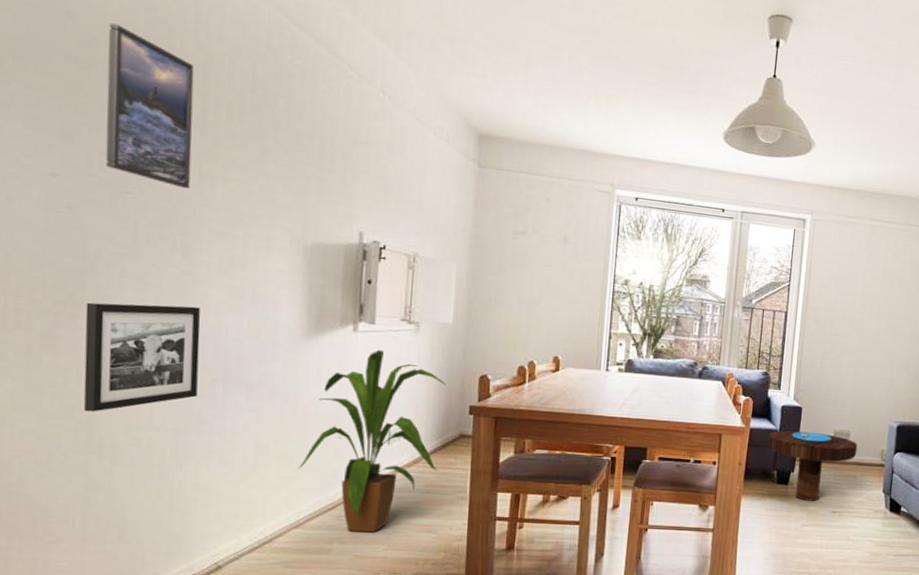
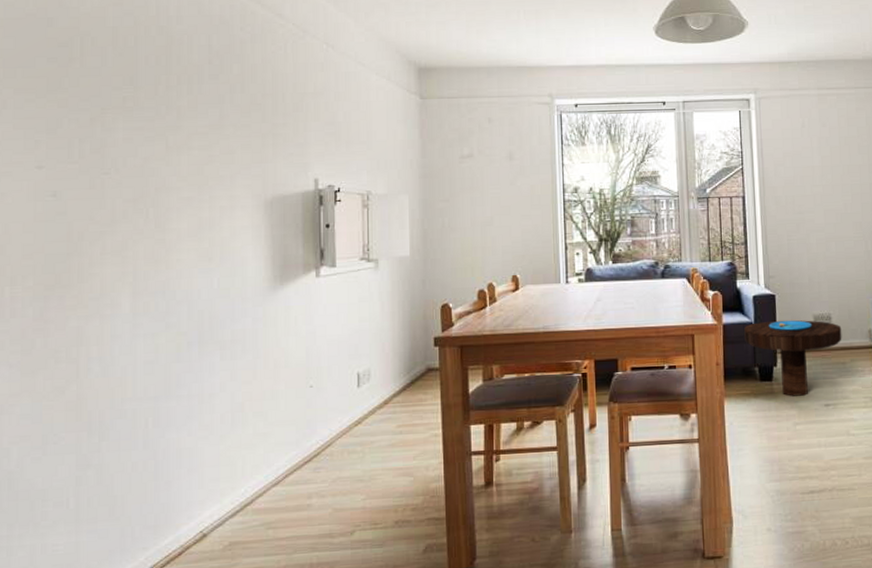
picture frame: present [84,302,201,412] -> none [72,273,176,390]
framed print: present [105,23,195,189] -> none [83,23,159,162]
house plant: present [299,349,446,533] -> none [274,292,409,484]

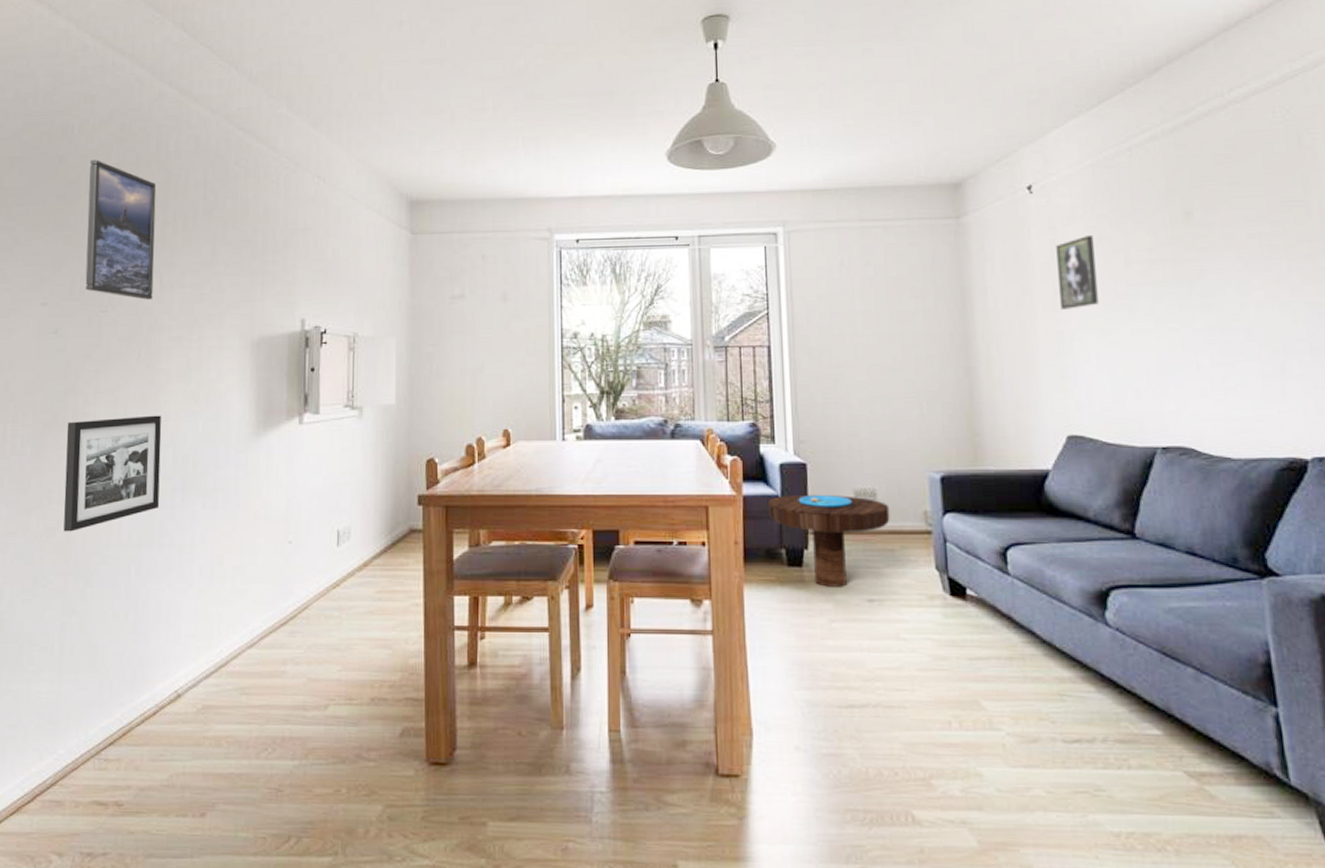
picture frame: none [72,273,176,390] -> present [63,415,162,532]
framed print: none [83,23,159,162] -> present [85,160,157,300]

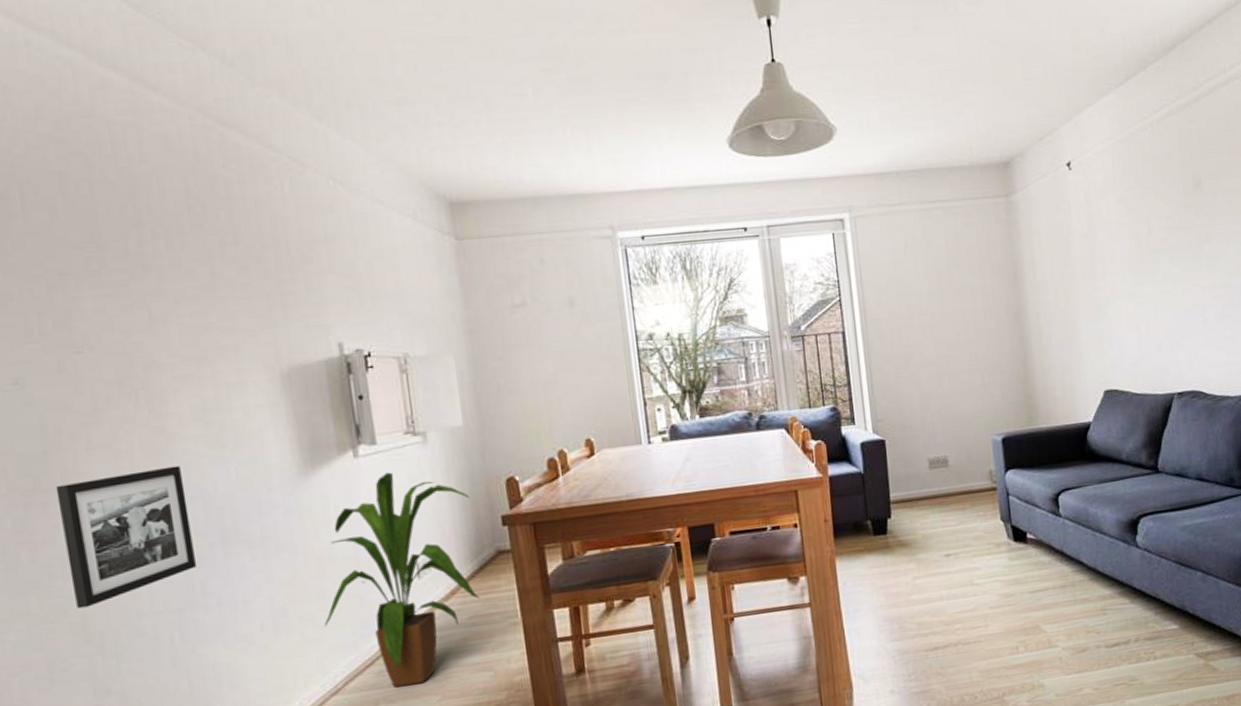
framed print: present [85,160,157,300] -> none [18,167,142,336]
house plant: none [252,441,393,651] -> present [324,472,480,688]
side table: present [769,494,890,587] -> none [853,465,961,549]
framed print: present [1056,234,1099,310] -> none [1092,206,1128,278]

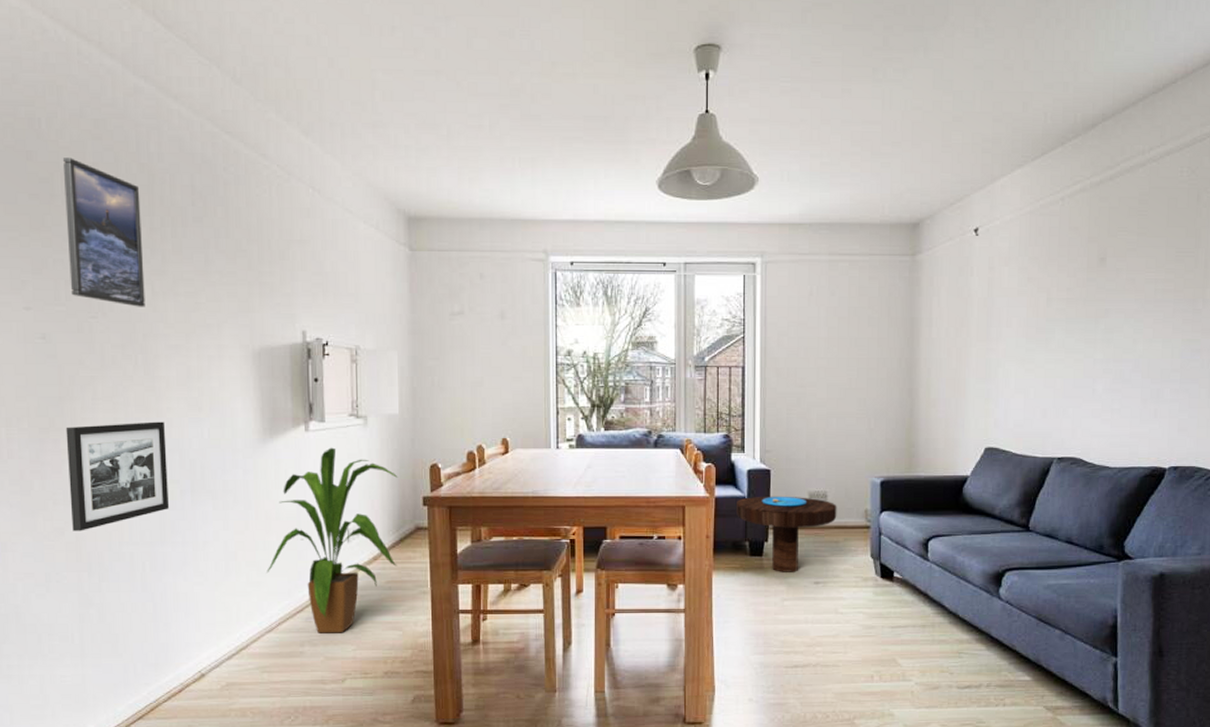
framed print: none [18,167,142,336] -> present [62,157,145,307]
side table: none [853,465,961,549] -> present [737,496,837,572]

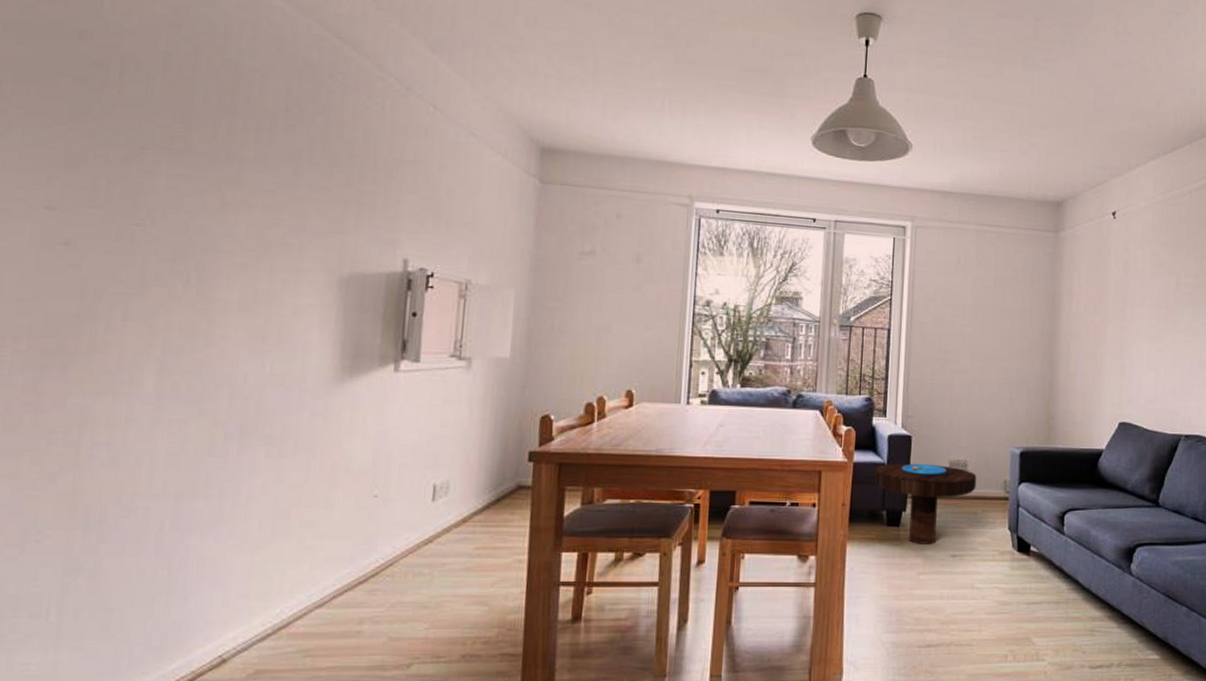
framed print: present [62,157,145,307] -> none [112,42,222,218]
picture frame: present [65,421,170,531] -> none [69,350,215,479]
house plant: present [266,447,398,633] -> none [325,391,502,609]

